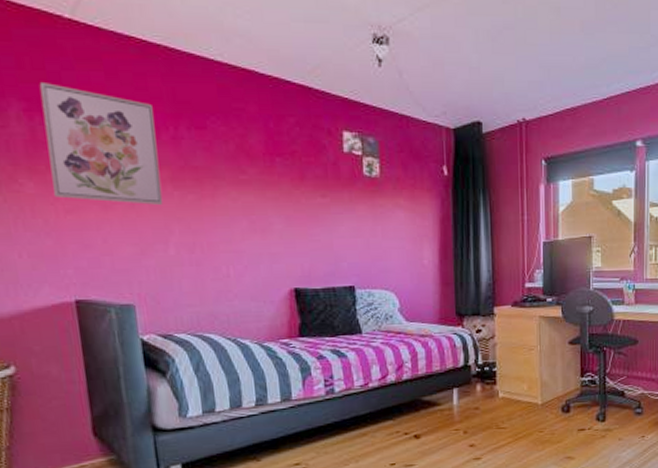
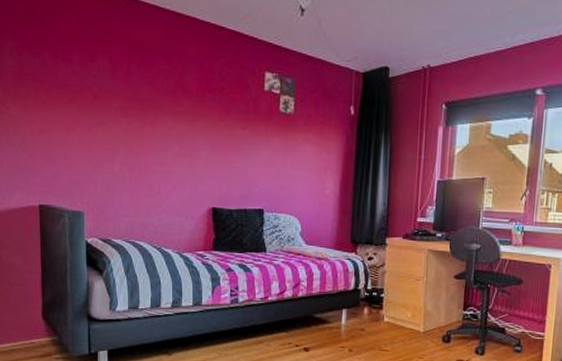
wall art: present [39,83,164,205] -> none [28,25,113,129]

